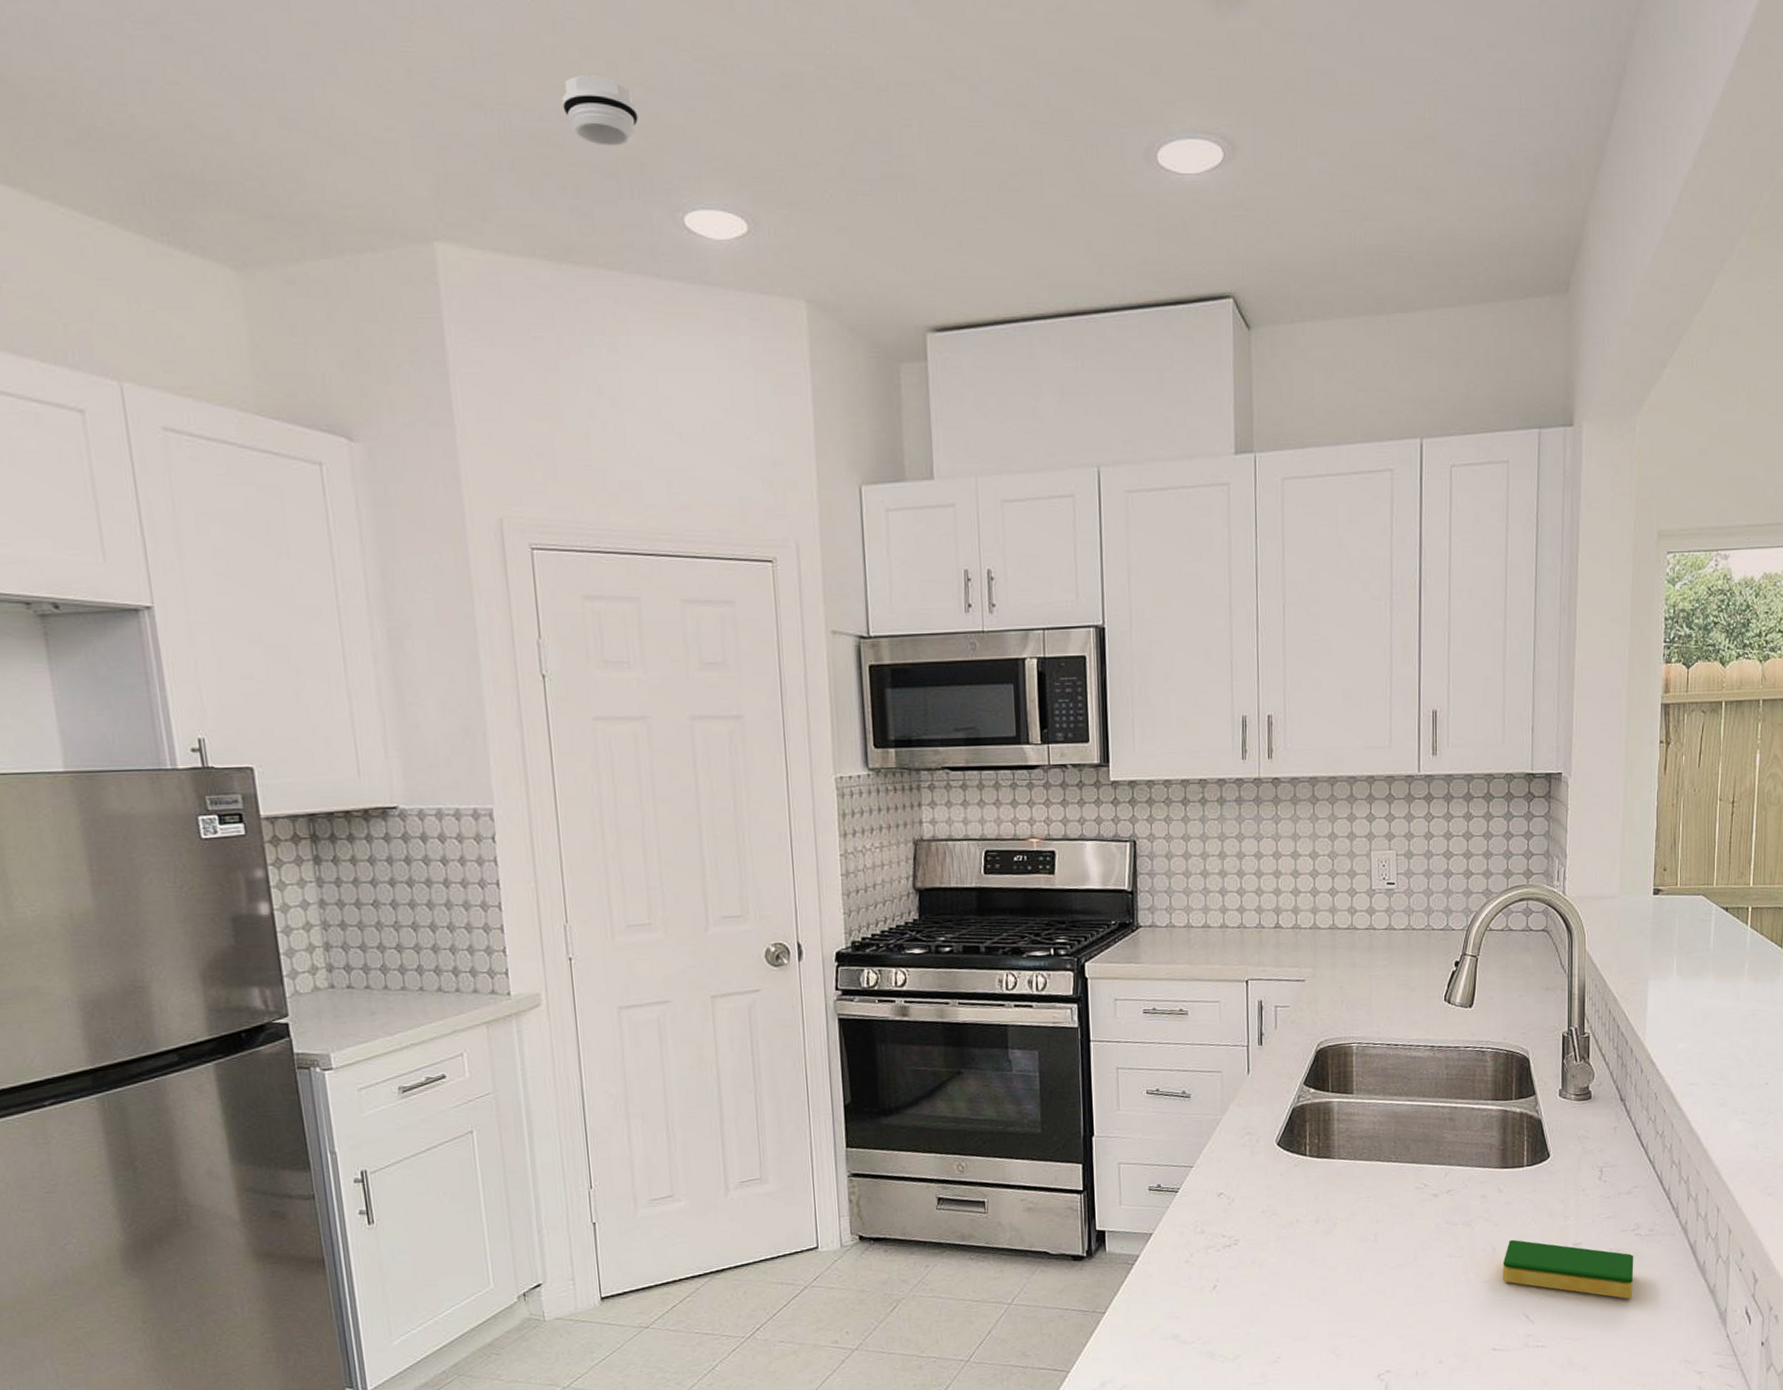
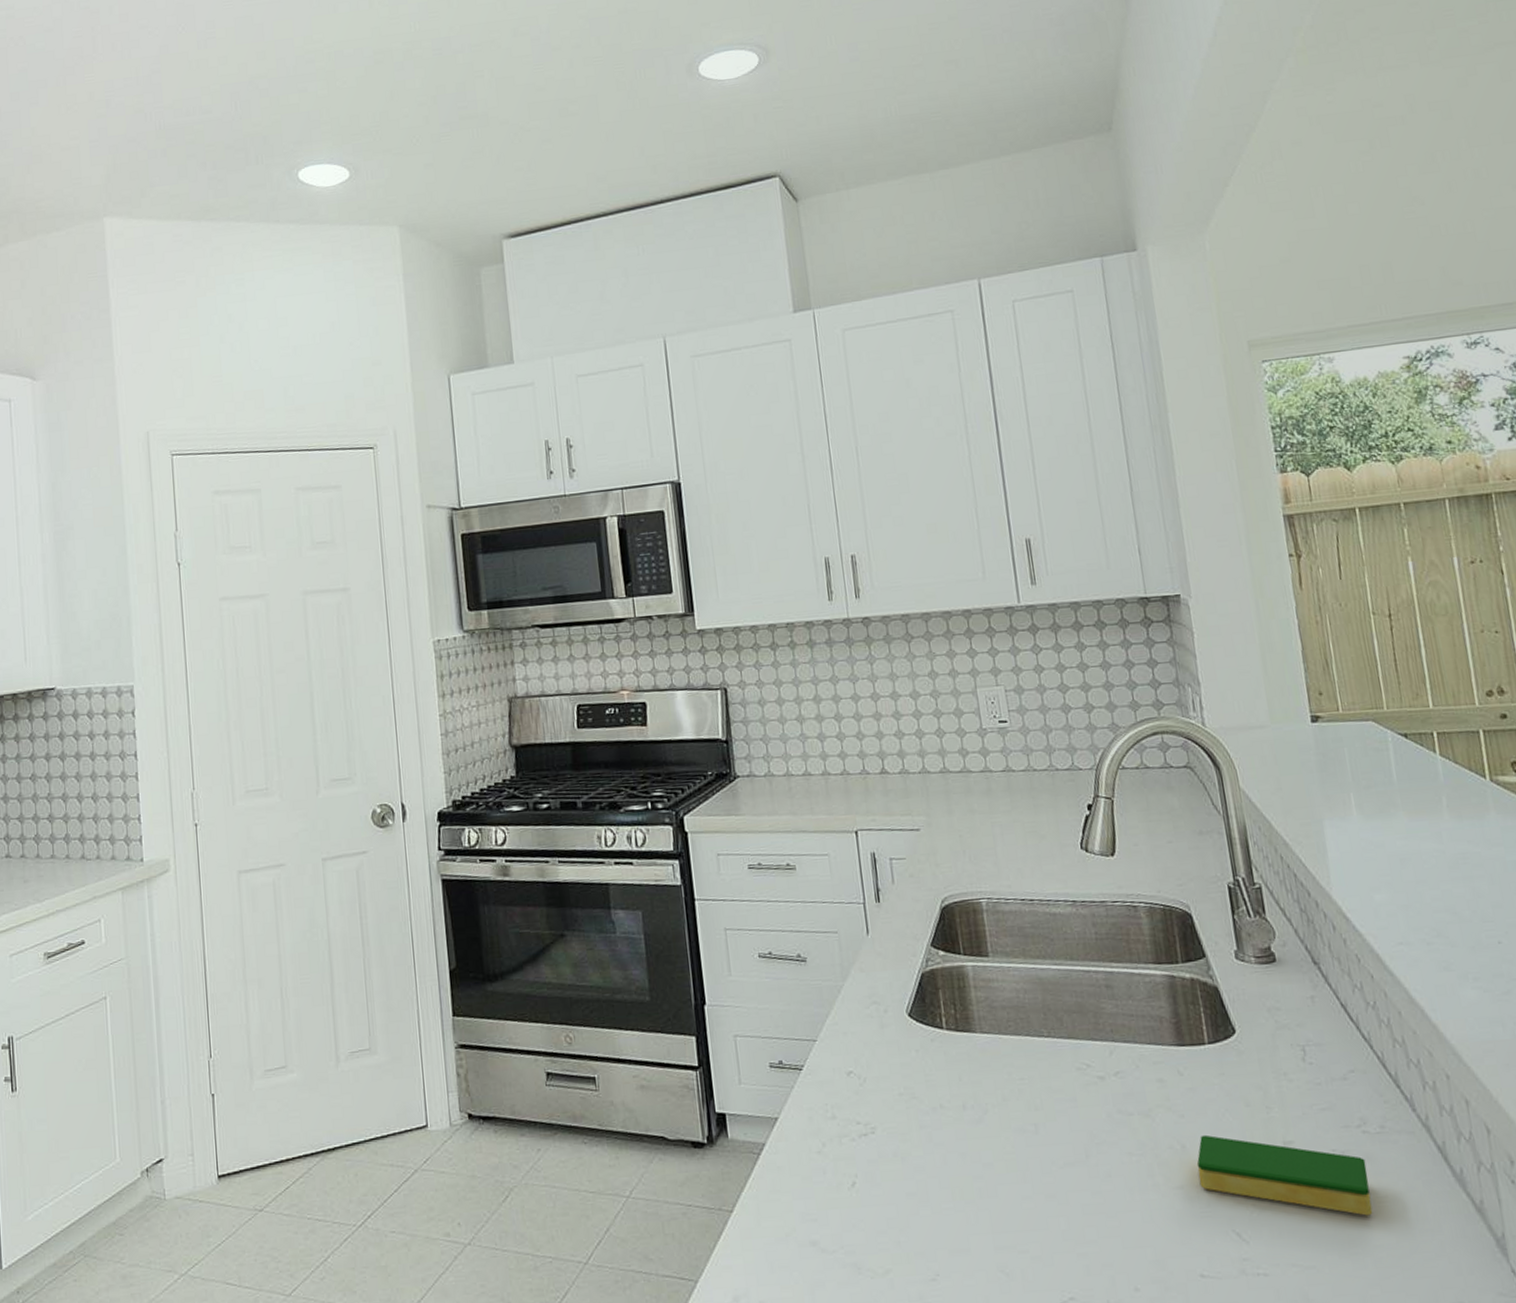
smoke detector: present [562,75,639,146] -> none [204,76,263,128]

